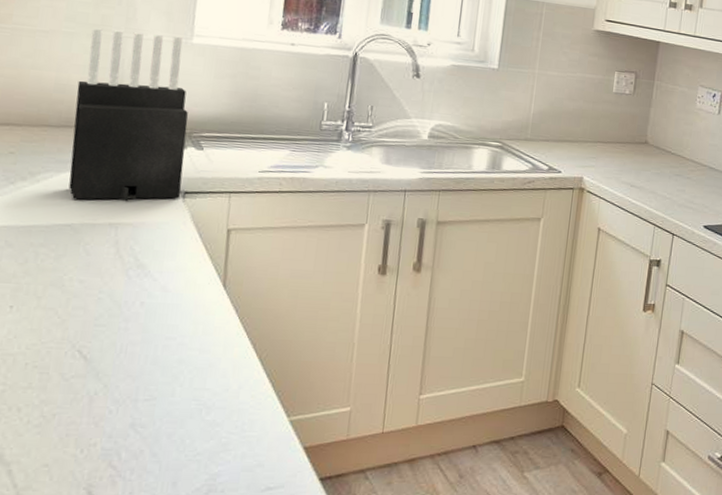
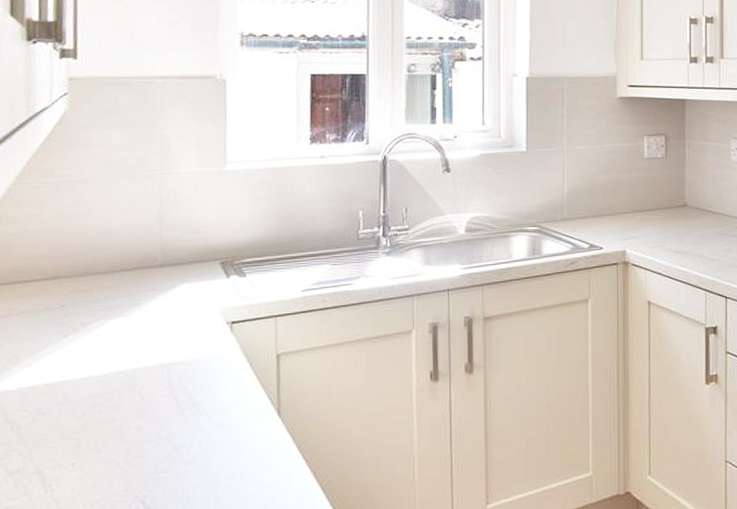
knife block: present [69,28,188,202] -> none [119,165,229,345]

